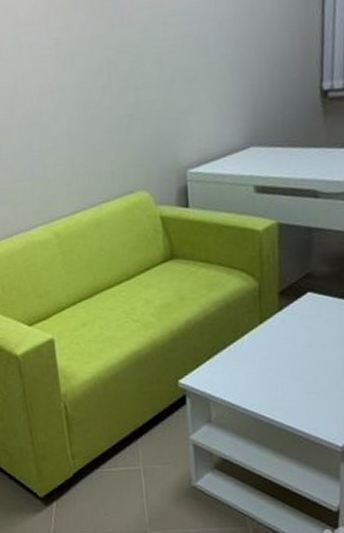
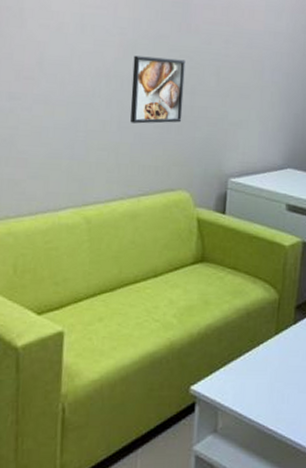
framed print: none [72,55,130,133] -> present [130,55,186,124]

